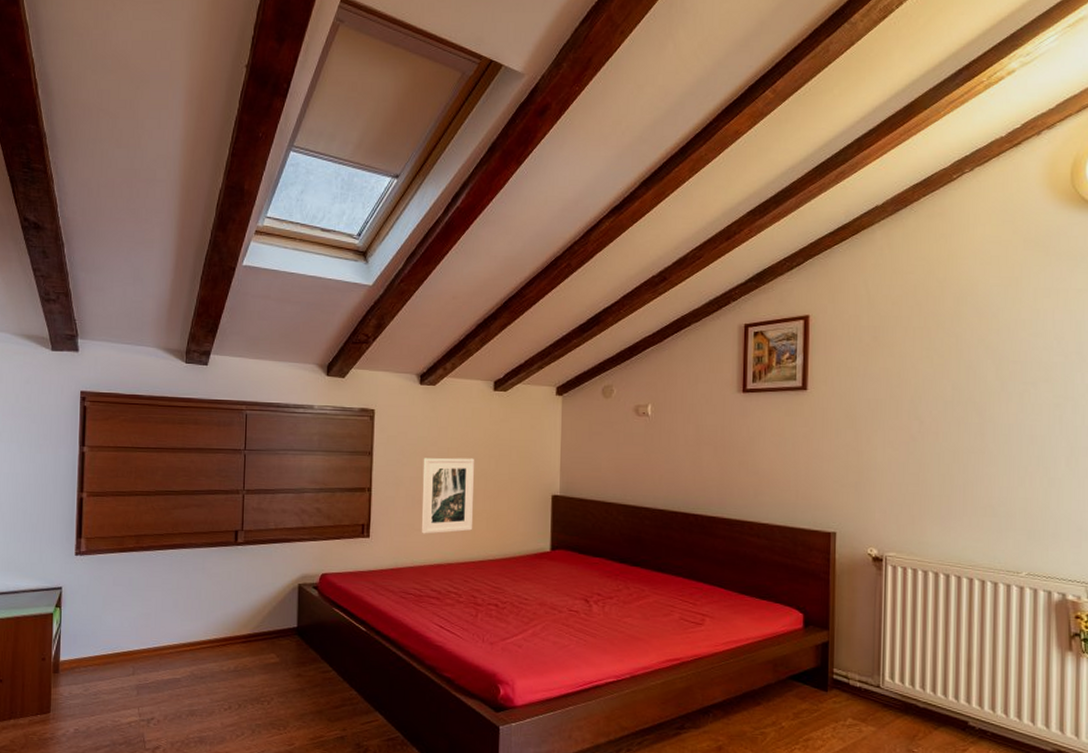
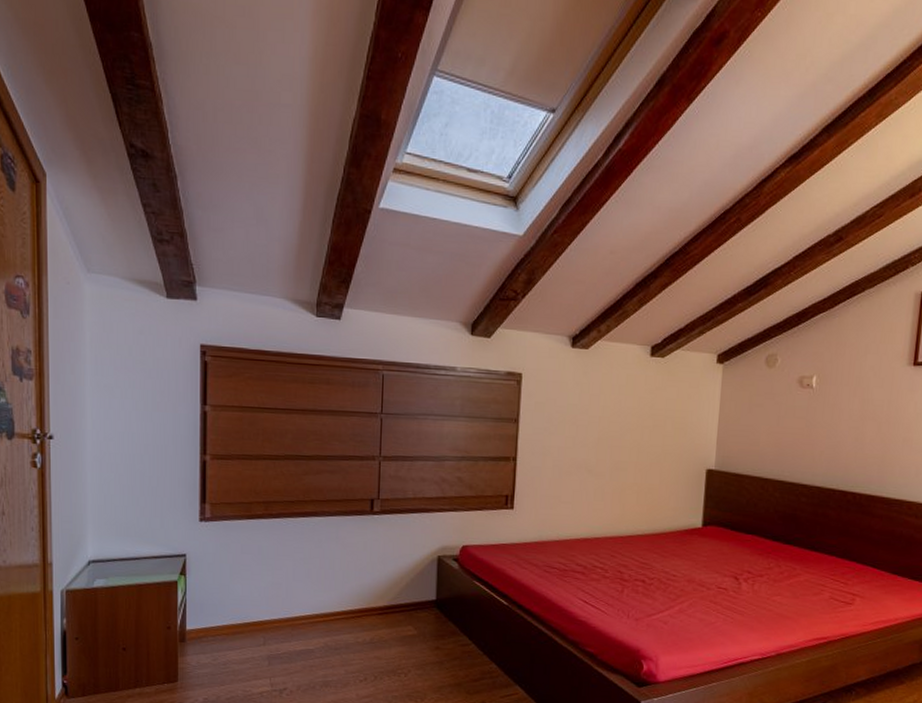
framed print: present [421,457,475,534] -> none [567,427,627,507]

